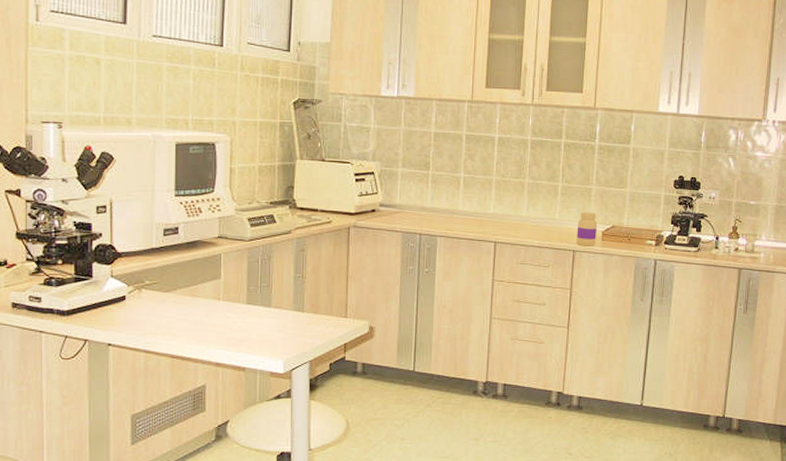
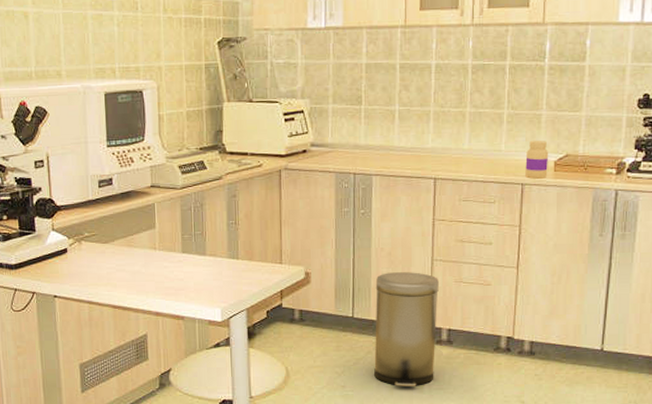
pedal bin: none [433,329,496,439] -> present [374,272,439,386]

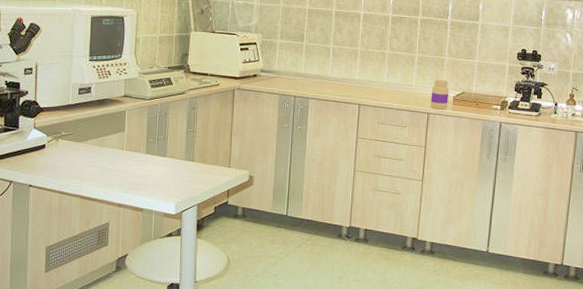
pedal bin: present [374,272,439,386] -> none [302,179,359,277]

